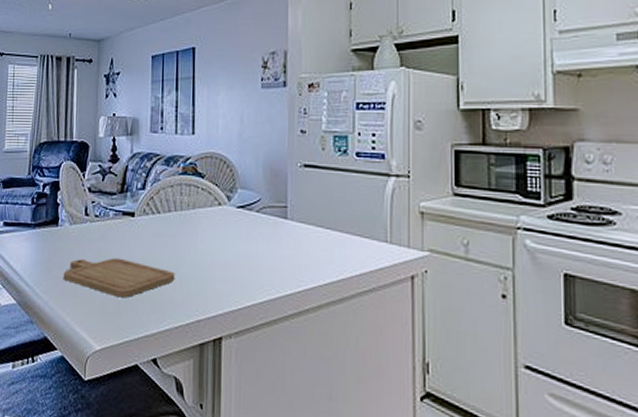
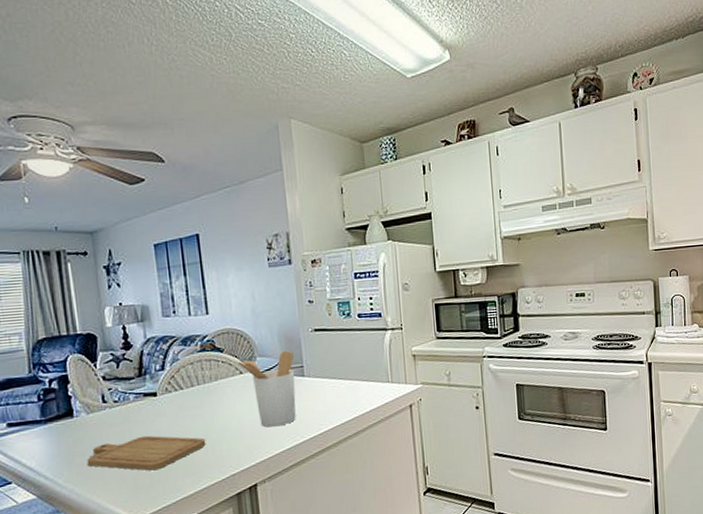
utensil holder: none [216,186,279,274] -> present [236,351,296,428]

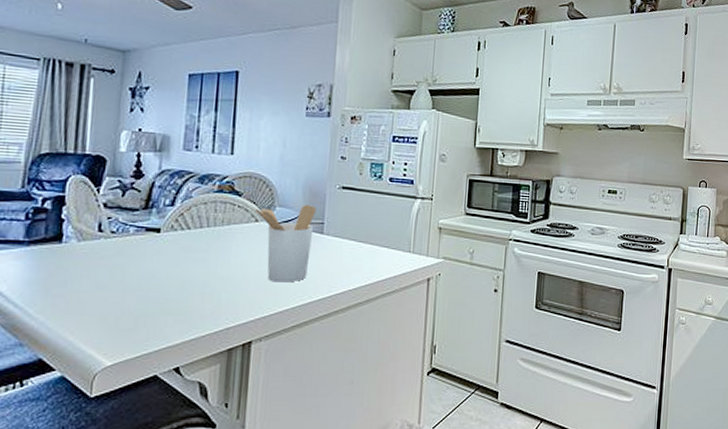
chopping board: present [86,435,206,471] -> none [66,273,205,313]

